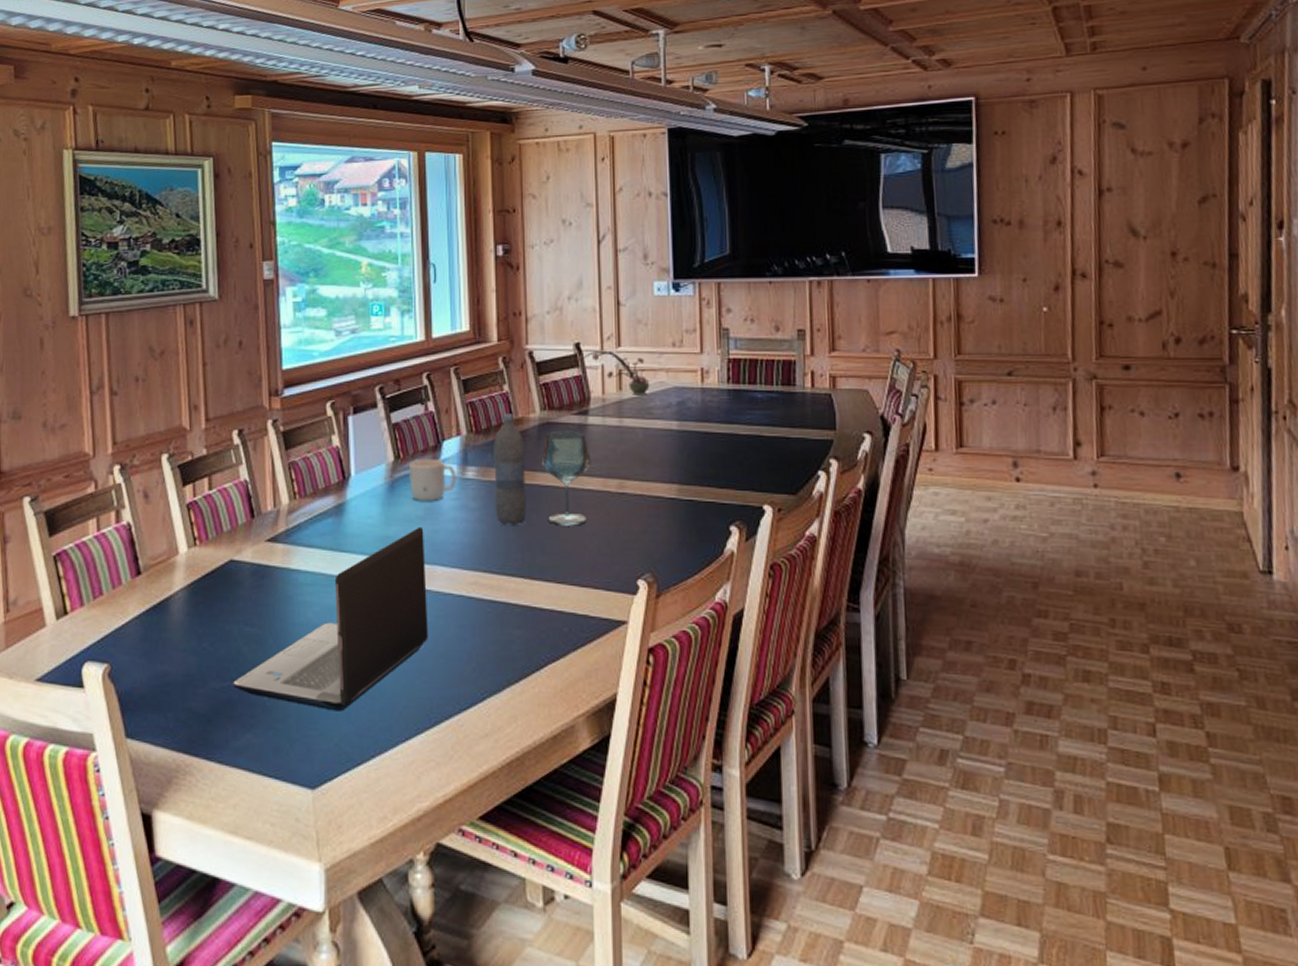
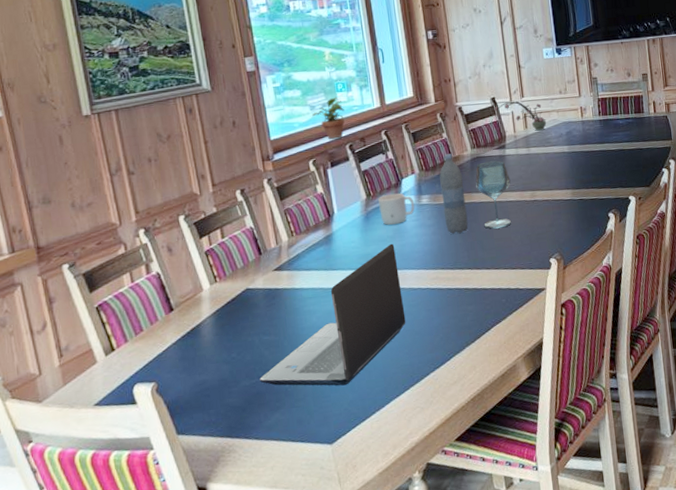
potted plant: none [337,322,378,377] -> present [312,97,345,139]

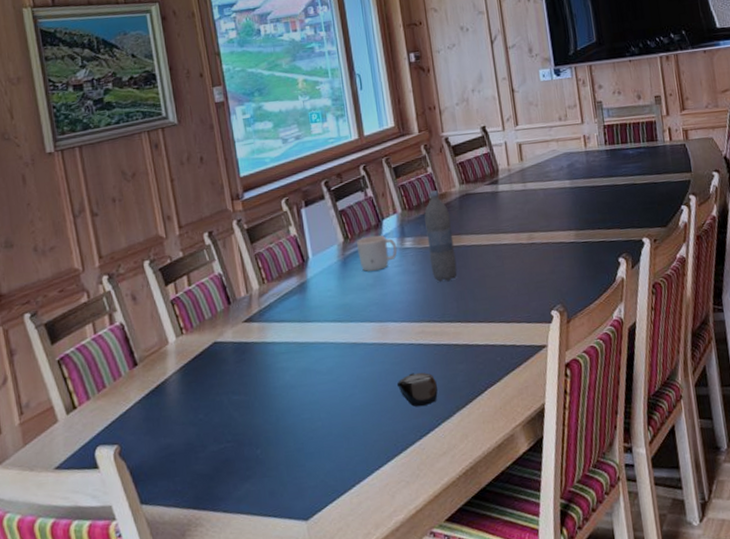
laptop computer: present [260,243,406,386] -> none [229,292,389,454]
potted plant: present [312,97,345,139] -> none [284,128,320,175]
computer mouse: none [414,313,450,343] -> present [397,372,438,407]
wine glass: present [475,160,512,229] -> none [464,198,507,276]
flower arrangement: present [494,100,547,131] -> none [485,129,545,164]

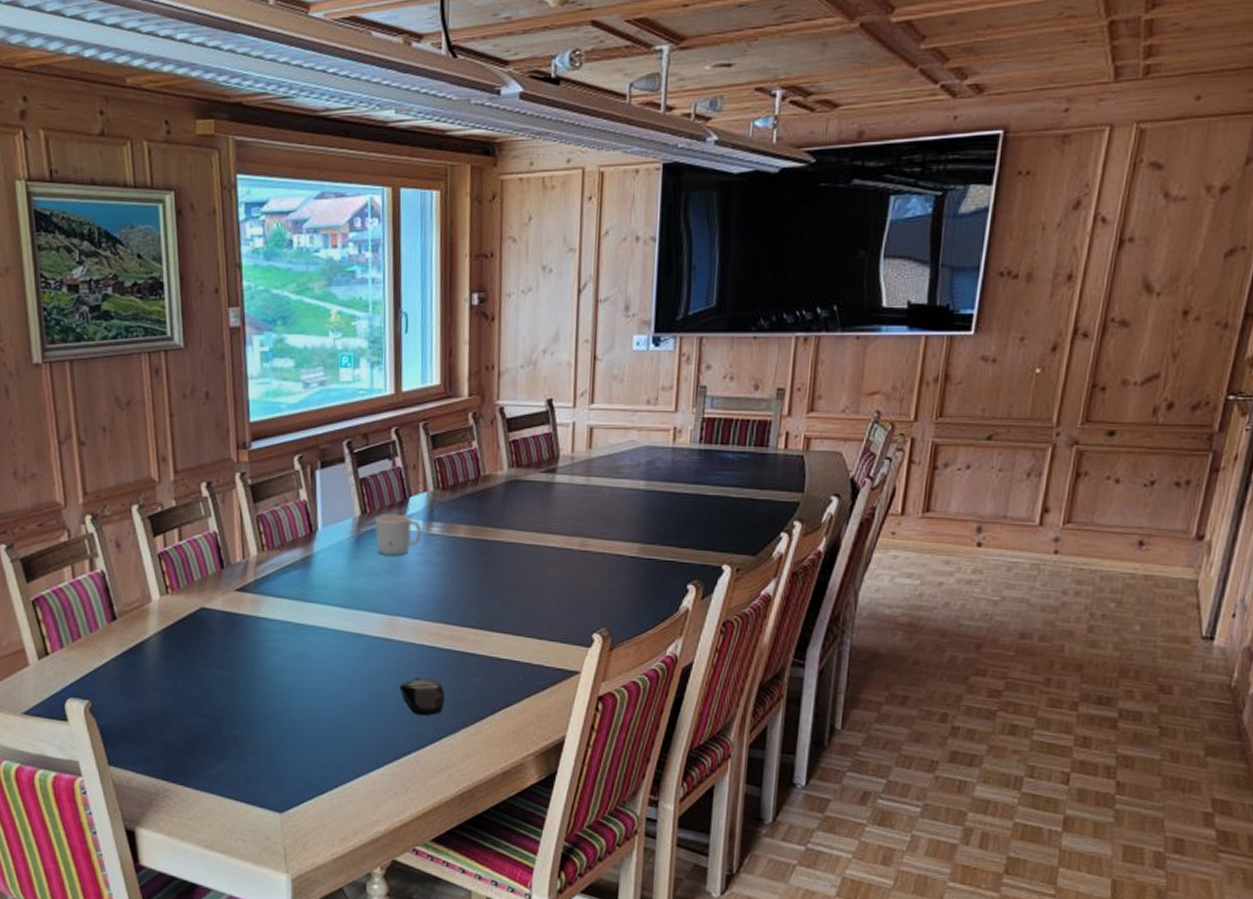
water bottle: present [424,190,457,282] -> none [458,470,491,581]

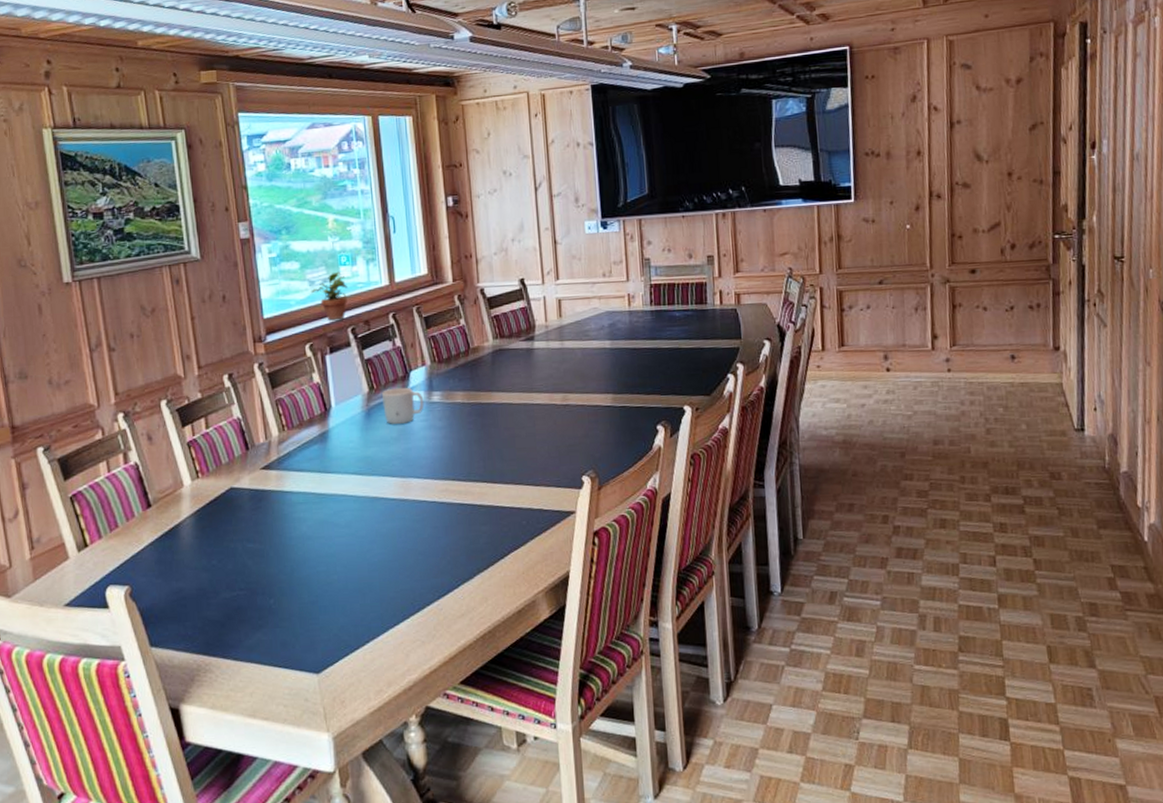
potted plant: none [305,374,347,431] -> present [311,271,348,321]
computer mouse: present [400,677,444,715] -> none [417,531,459,566]

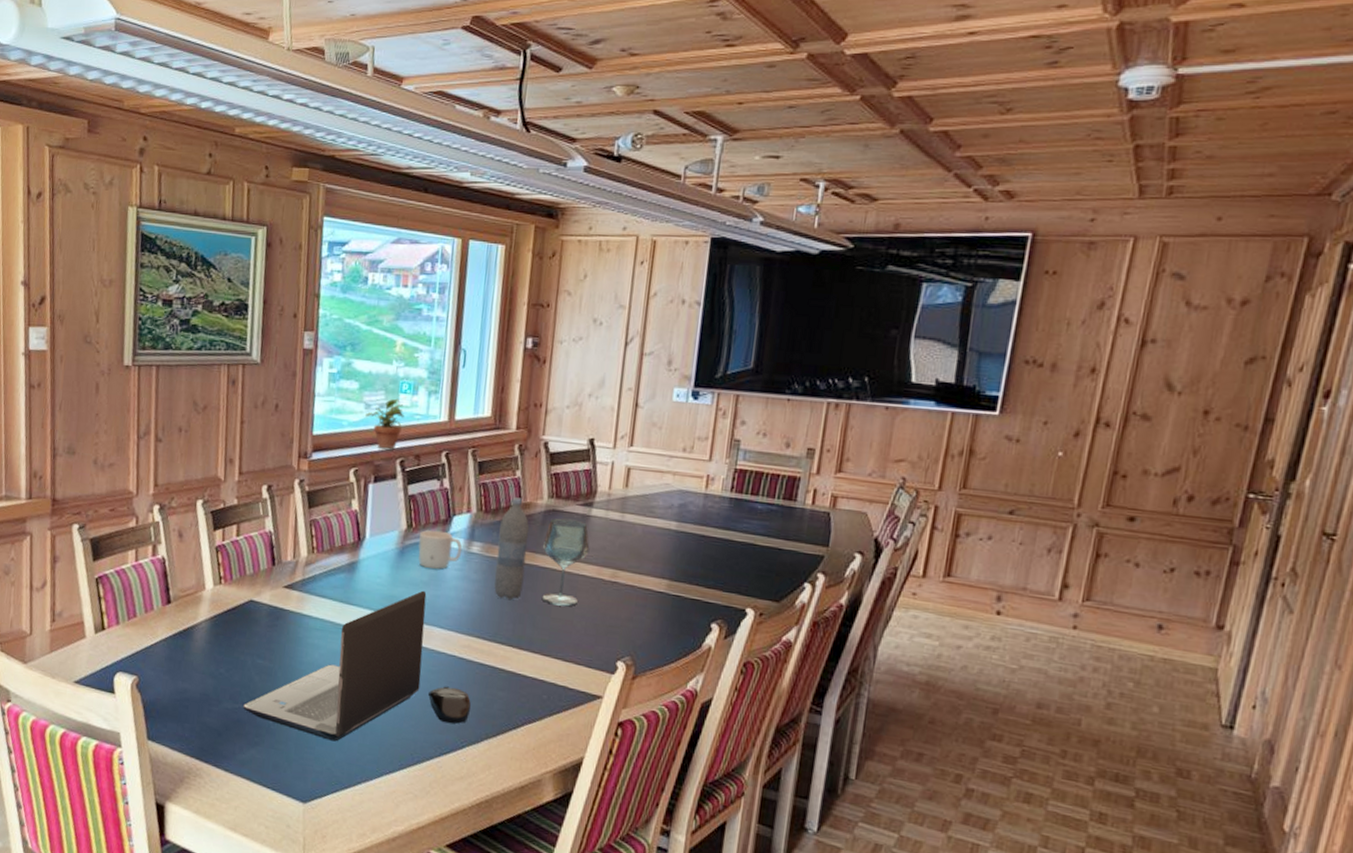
laptop computer: none [241,446,408,608] -> present [243,590,427,742]
computer mouse: none [417,531,459,566] -> present [428,686,471,724]
water bottle: none [454,344,486,440] -> present [494,497,530,601]
wine glass: none [496,354,539,436] -> present [541,518,590,607]

